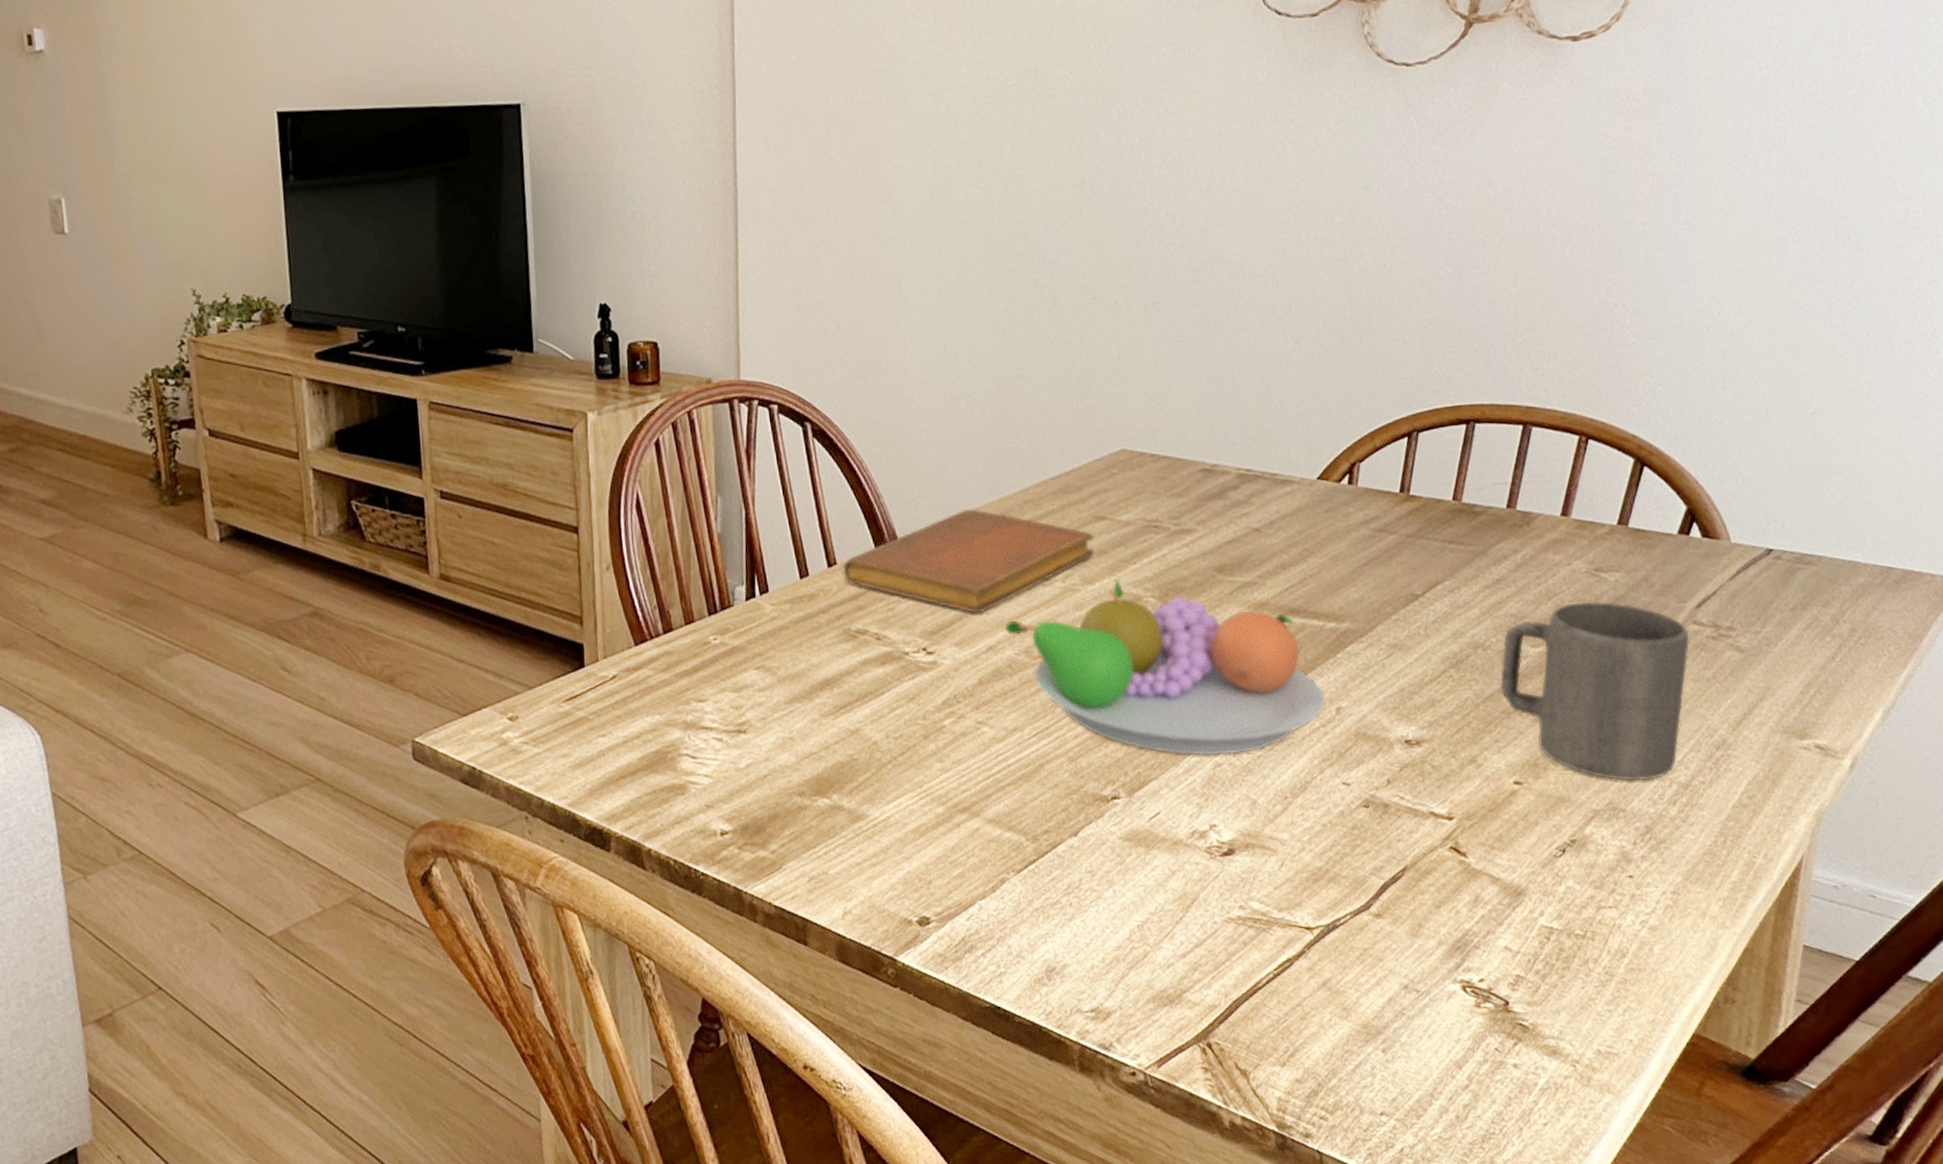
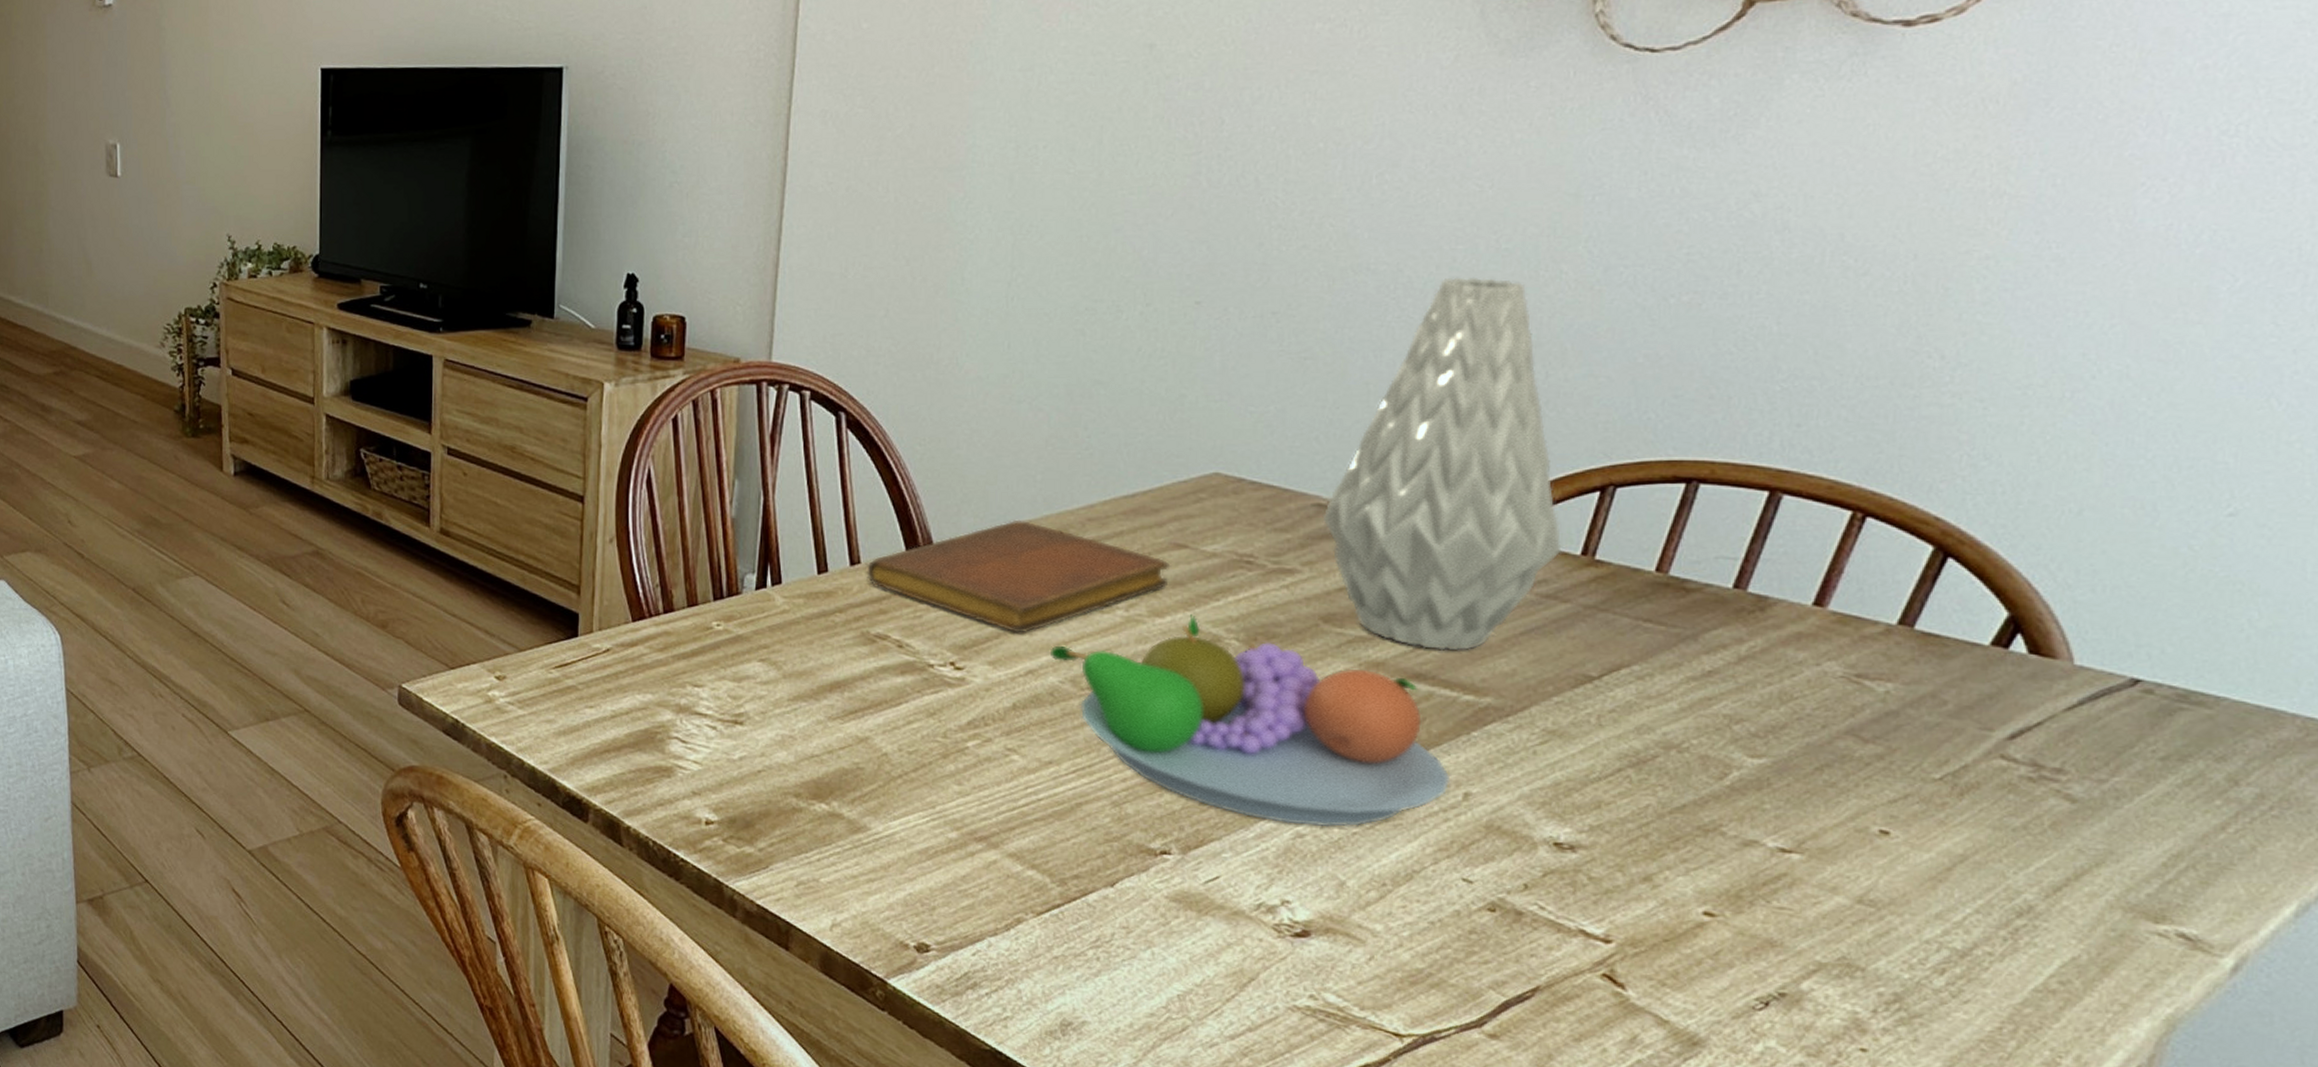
vase: none [1208,262,1386,587] -> present [1322,277,1562,651]
mug: present [1500,601,1690,781] -> none [1697,711,1993,940]

